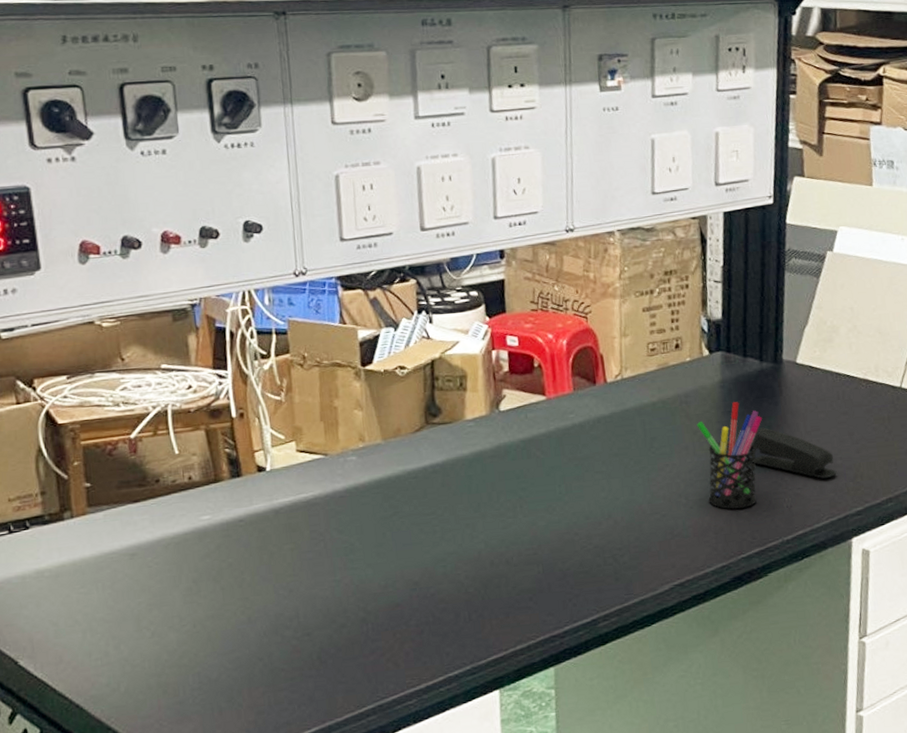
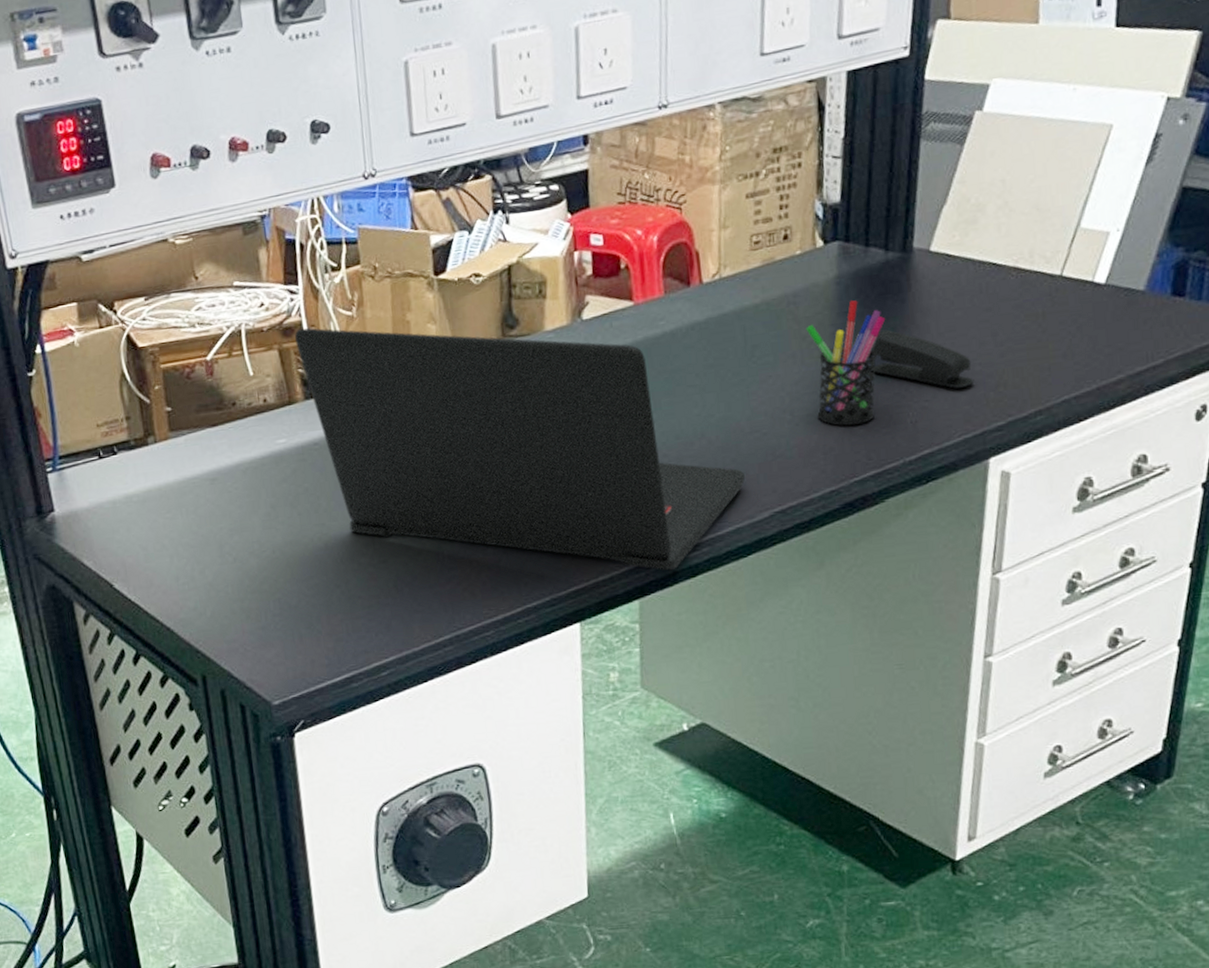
laptop: none [222,410,648,639] -> present [294,327,745,570]

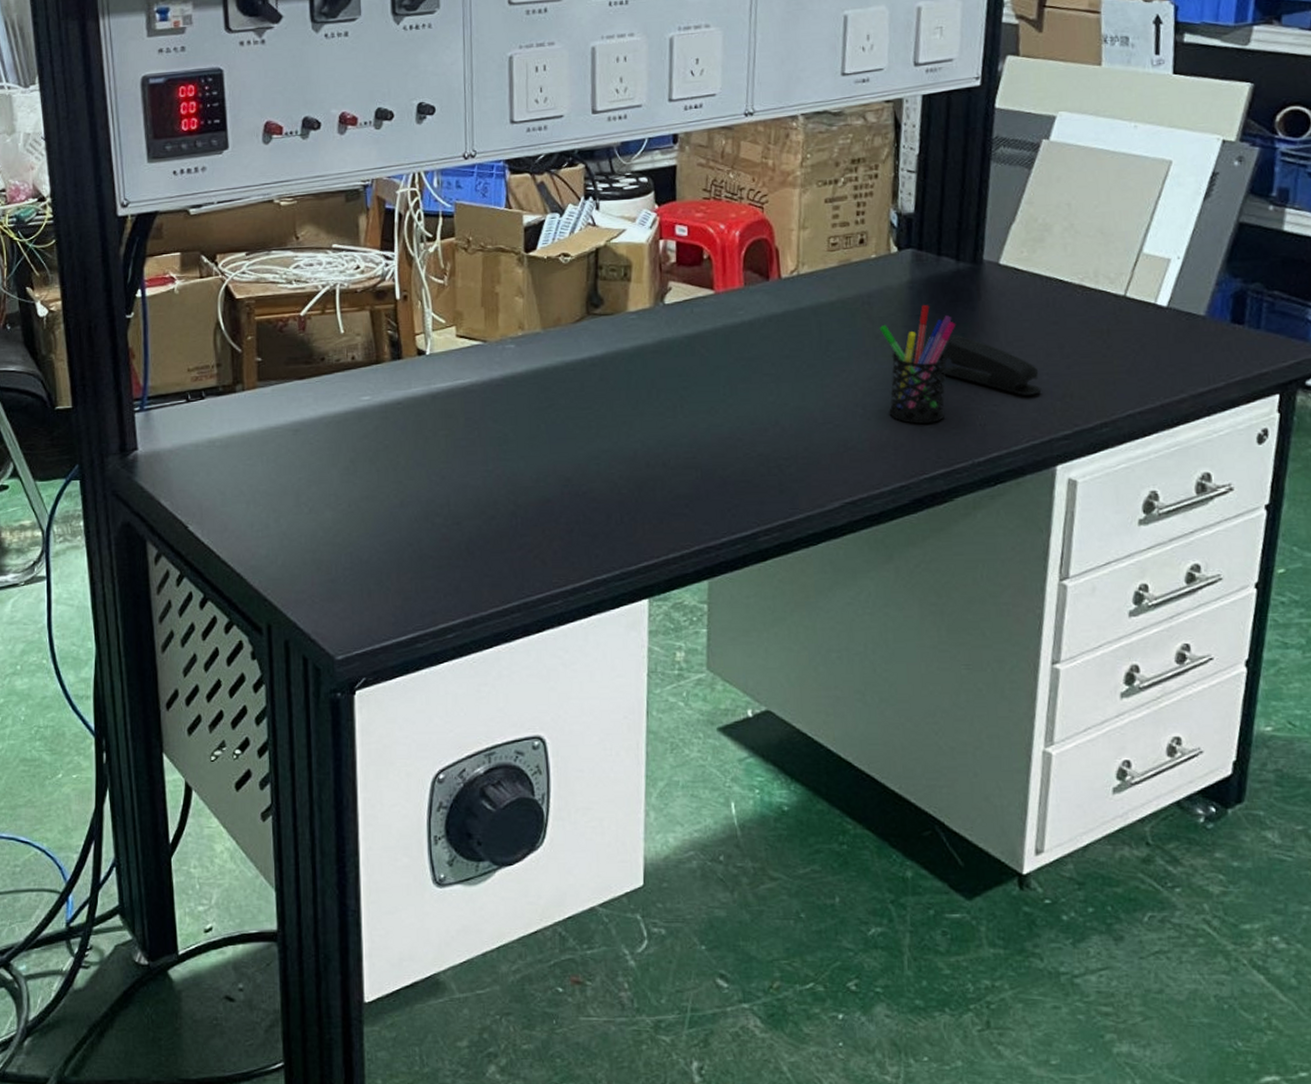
laptop: present [294,327,745,570] -> none [386,292,817,552]

